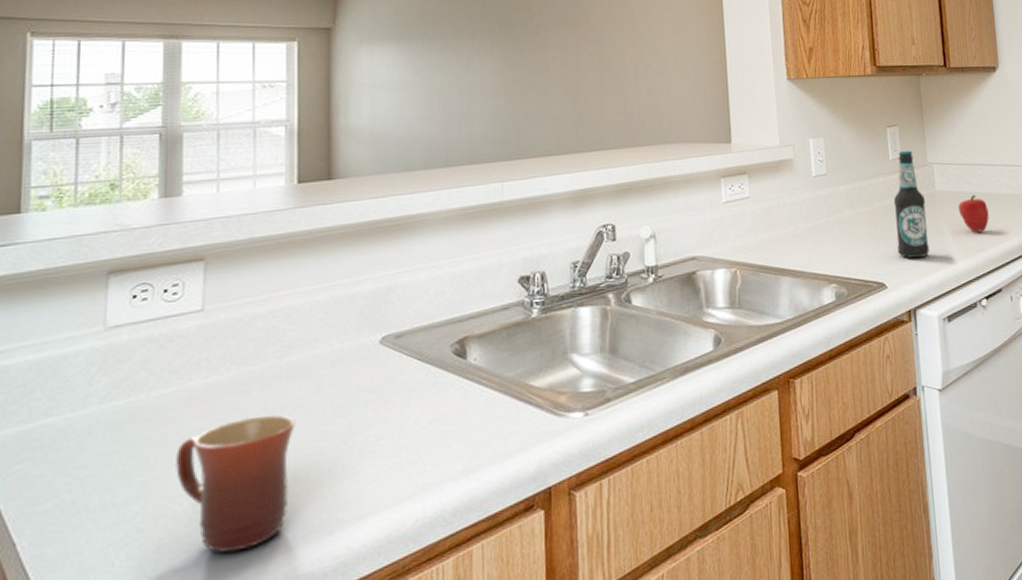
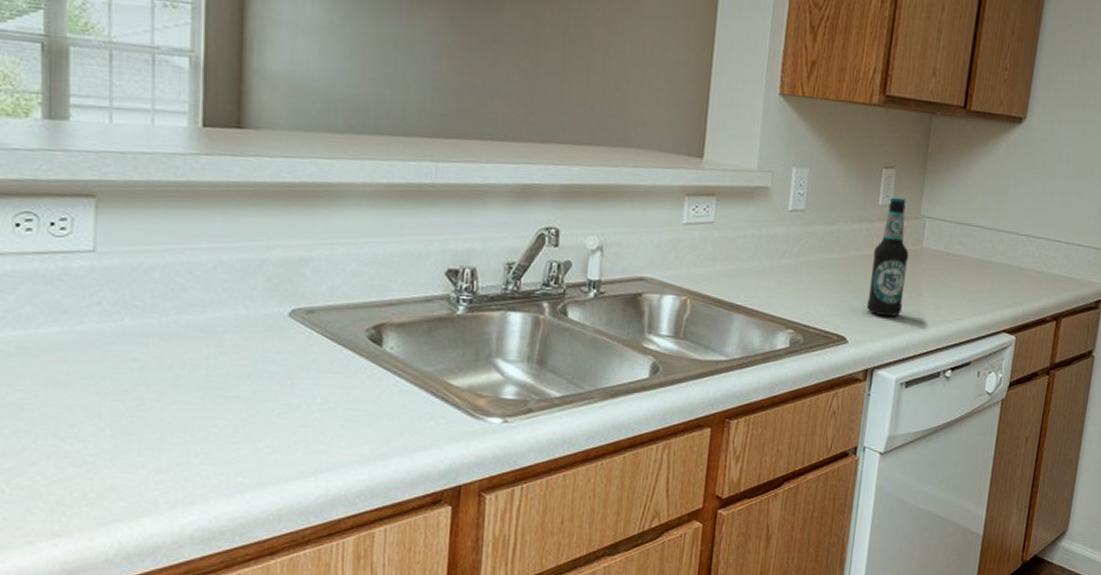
mug: present [176,415,295,553] -> none [67,370,194,498]
apple: present [957,194,989,233] -> none [942,257,977,300]

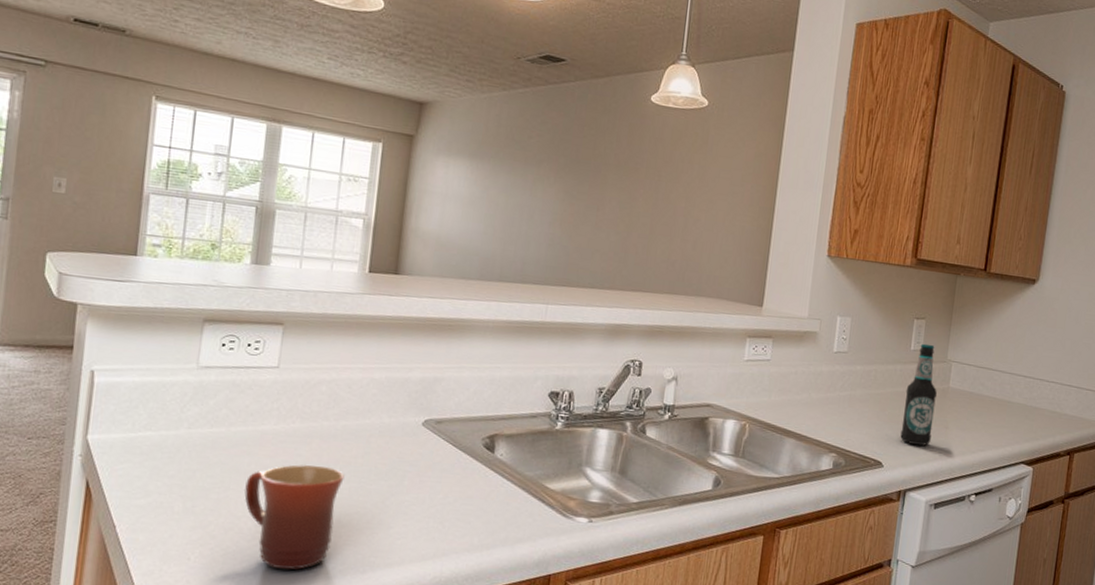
mug: none [67,370,194,498] -> present [244,464,344,570]

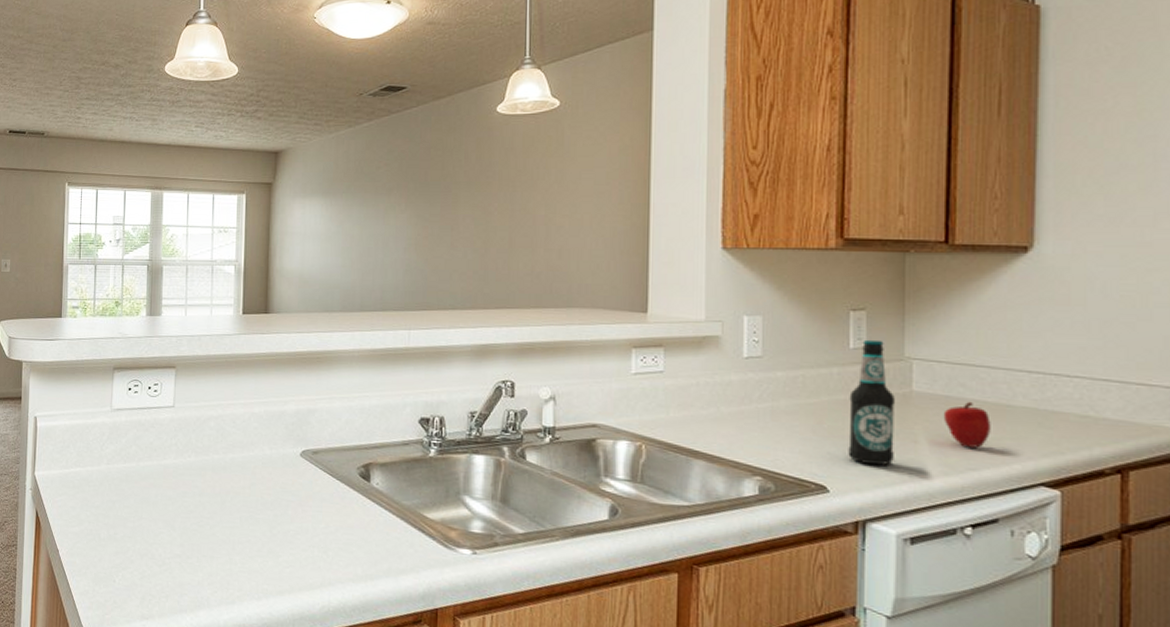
mug: present [244,464,344,570] -> none [154,495,235,595]
apple: none [967,397,997,434] -> present [943,401,991,448]

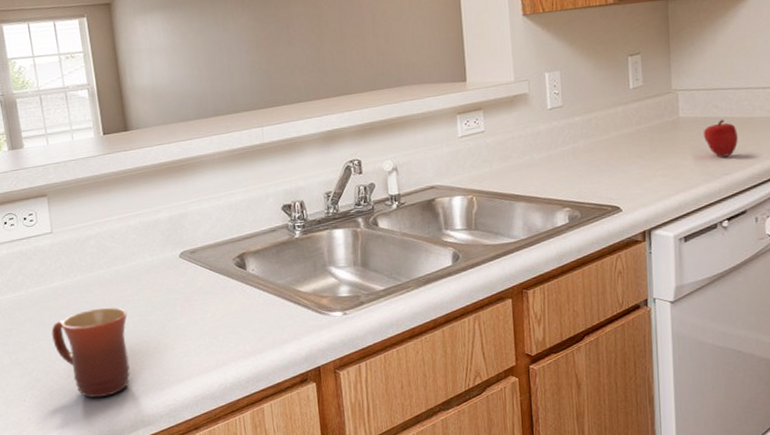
mug: none [154,495,235,595] -> present [51,307,130,398]
bottle: present [848,339,895,465] -> none [632,78,669,183]

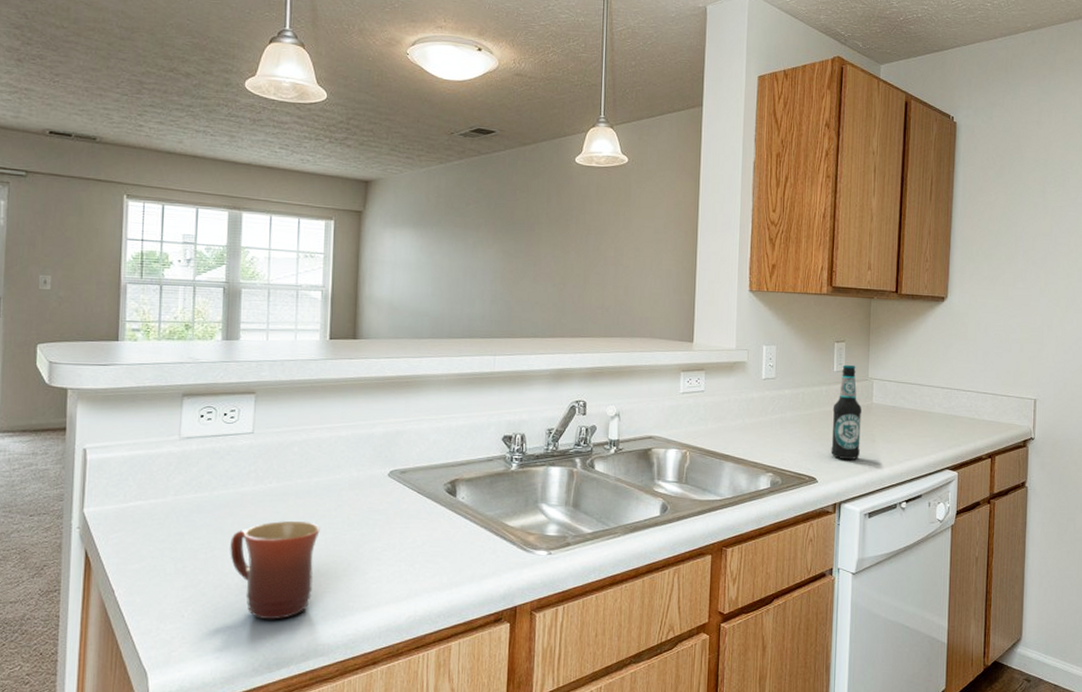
bottle: none [632,78,669,183] -> present [831,364,862,459]
apple: present [703,119,738,158] -> none [891,410,919,444]

